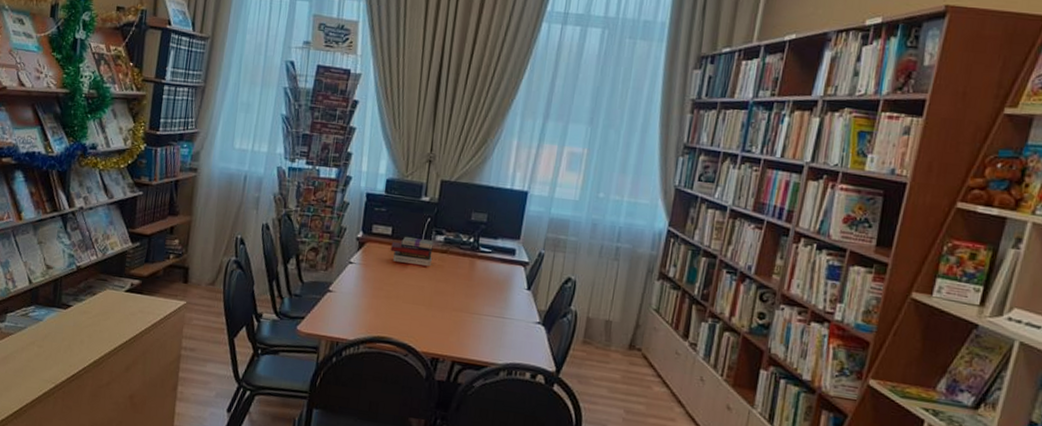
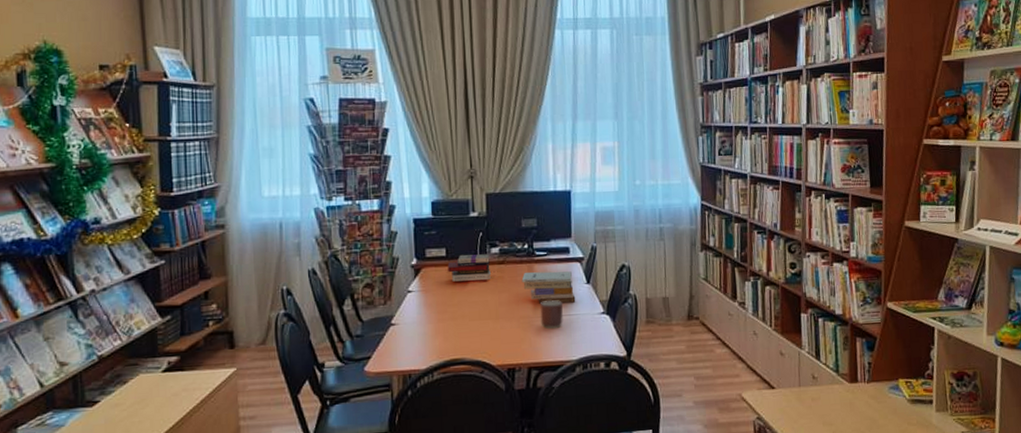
books: none [461,265,514,306] -> present [521,271,576,304]
mug: none [472,298,499,328] -> present [539,300,564,329]

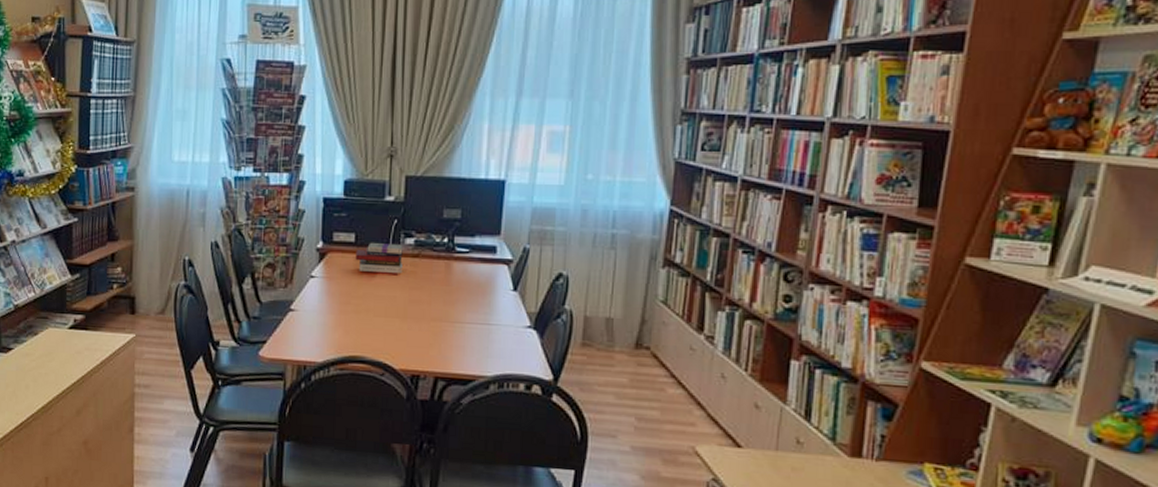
books: present [521,271,576,304] -> none [437,269,498,311]
mug: present [539,300,564,329] -> none [454,305,483,337]

